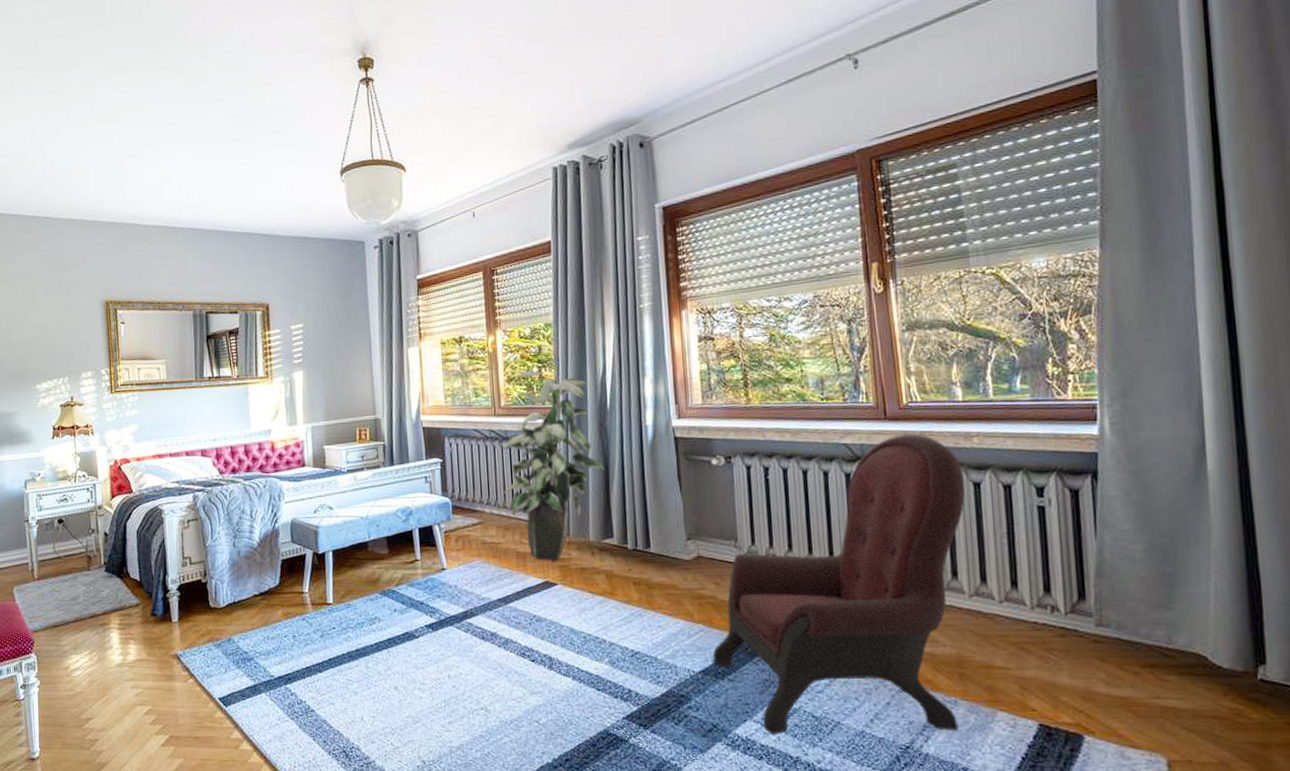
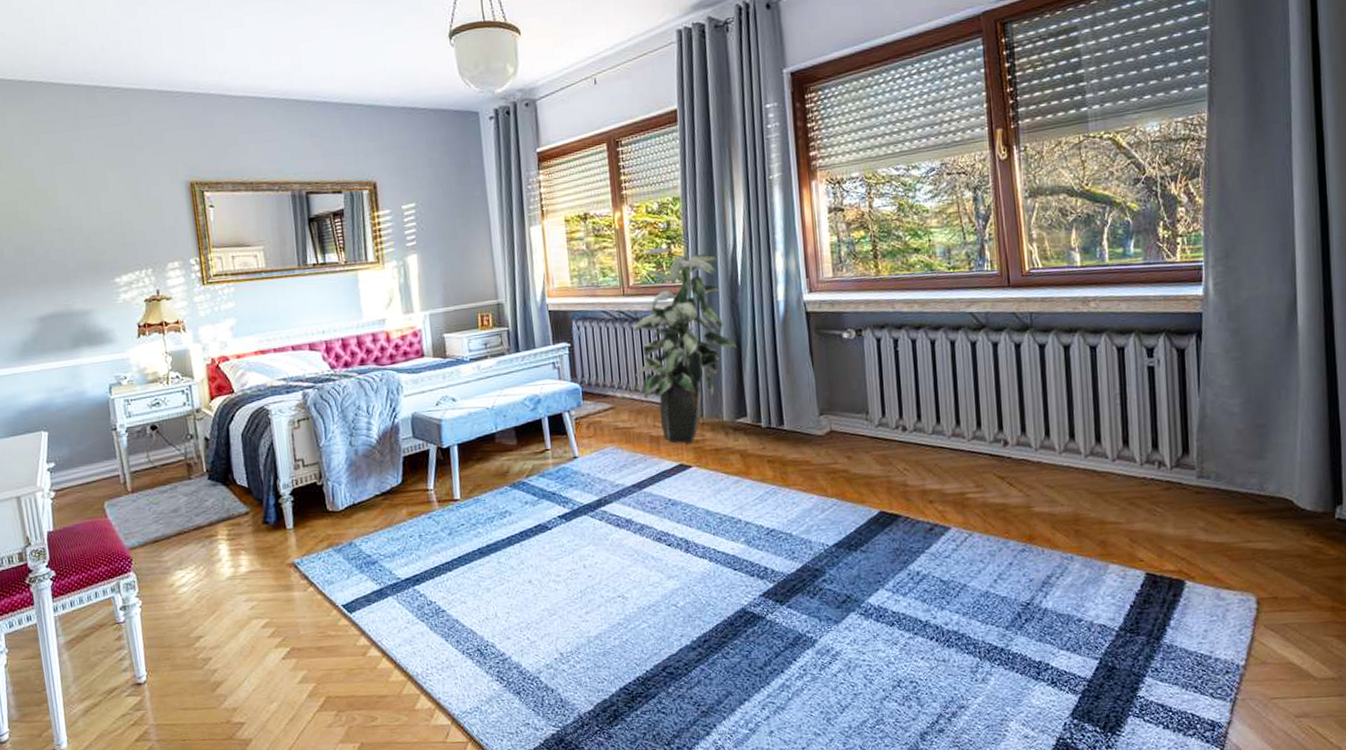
armchair: present [712,434,965,735] -> none [845,300,1082,602]

